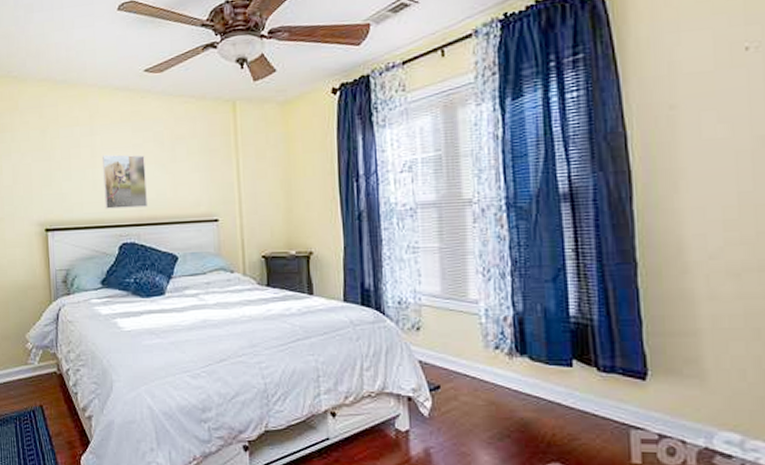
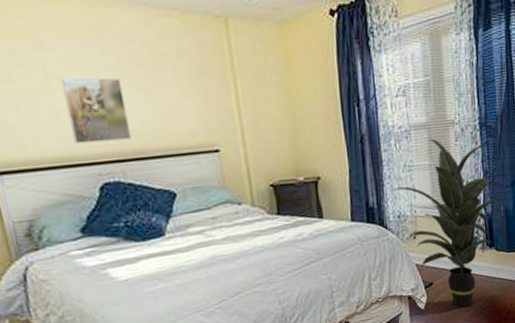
indoor plant: none [392,218,536,425] -> present [392,138,501,308]

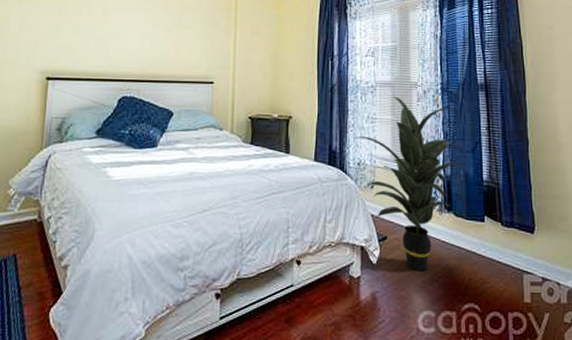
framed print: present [61,76,131,144] -> none [109,14,153,65]

